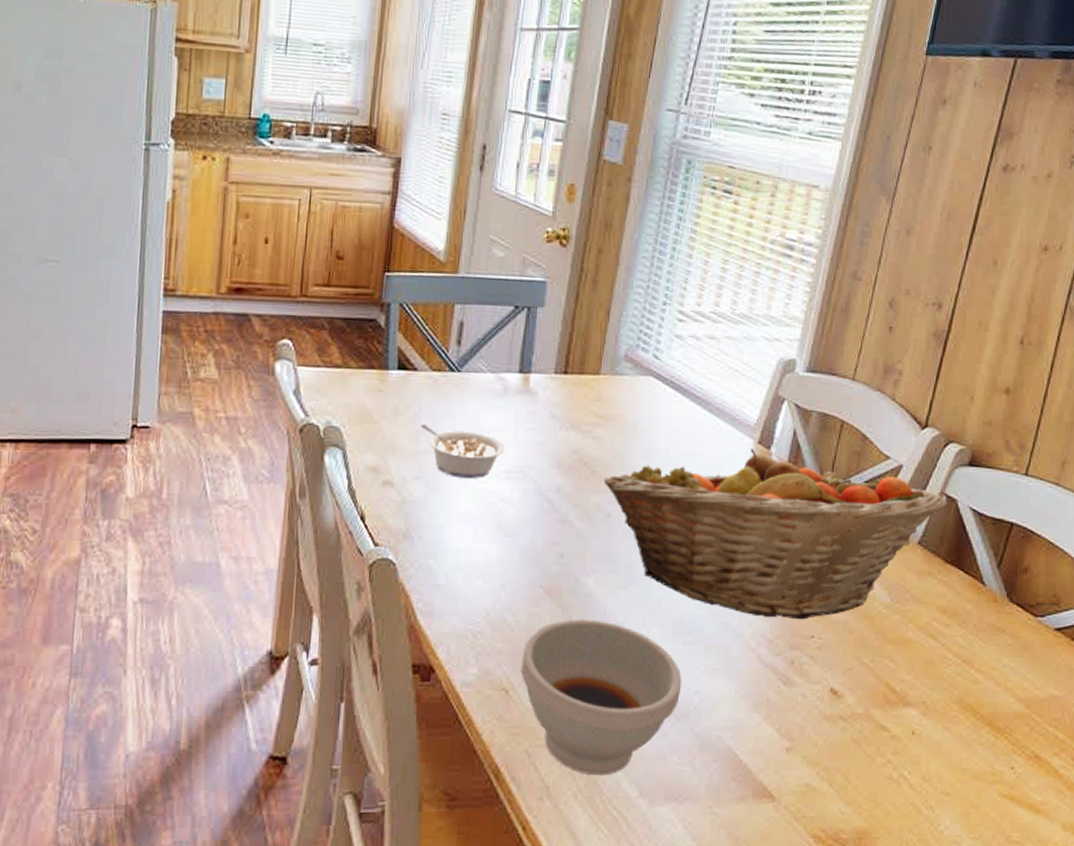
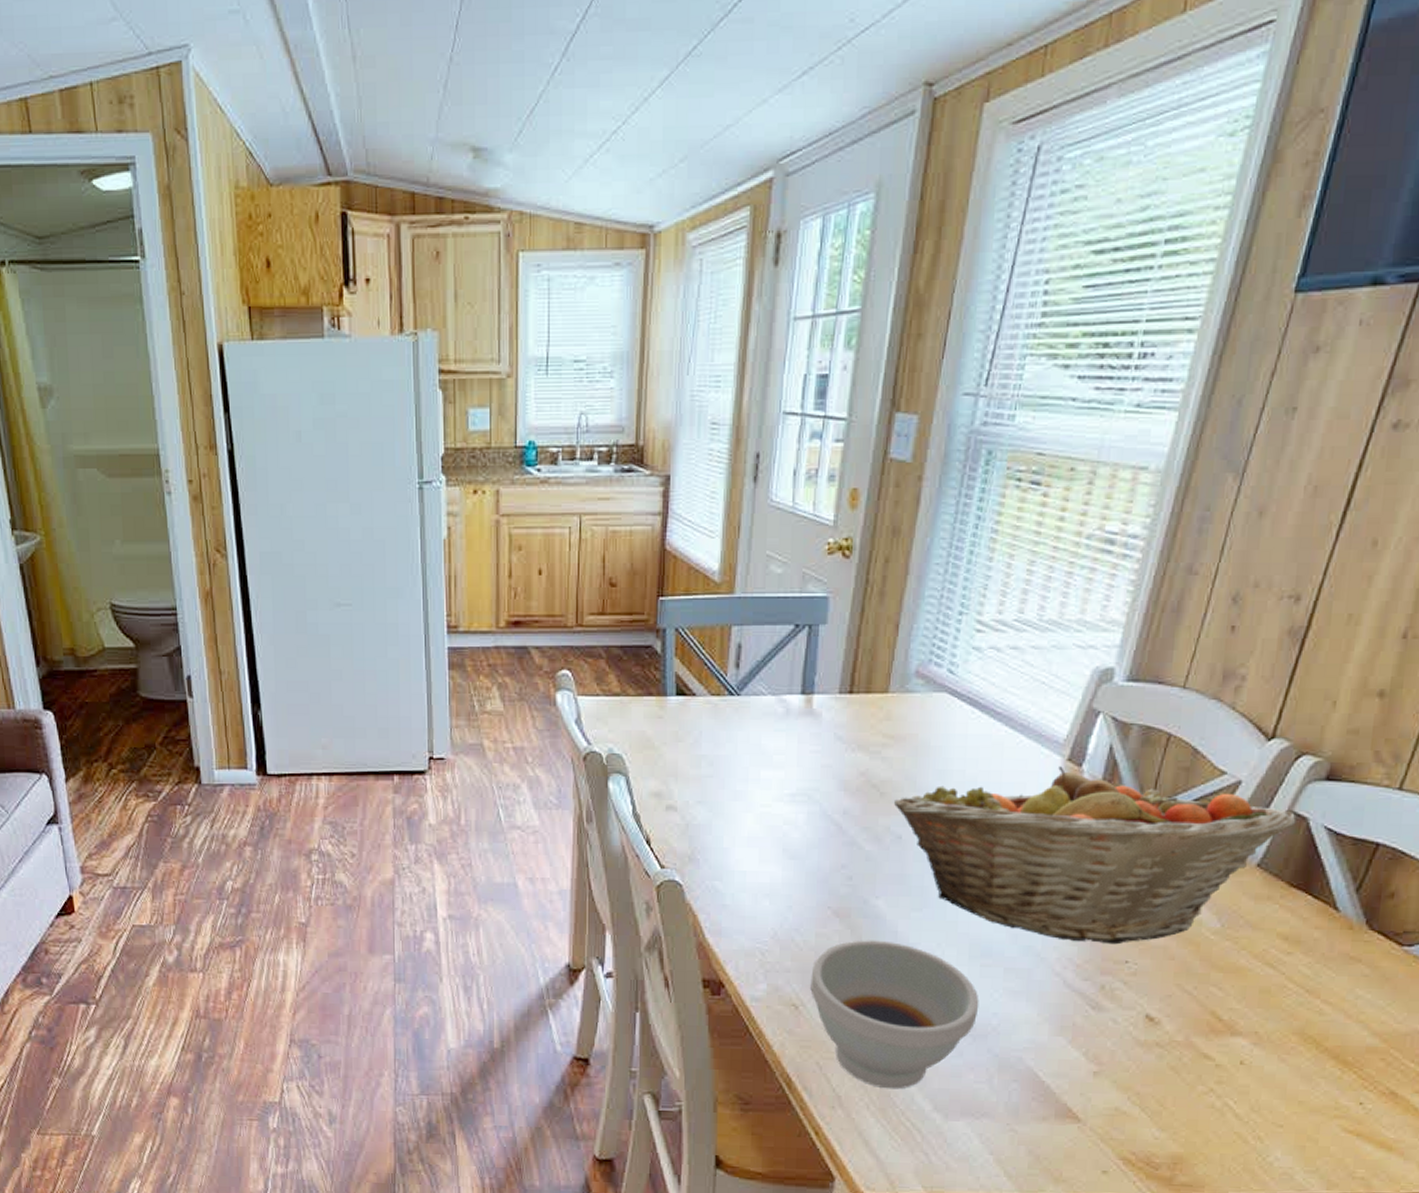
legume: present [421,423,506,478] -> none [702,749,789,802]

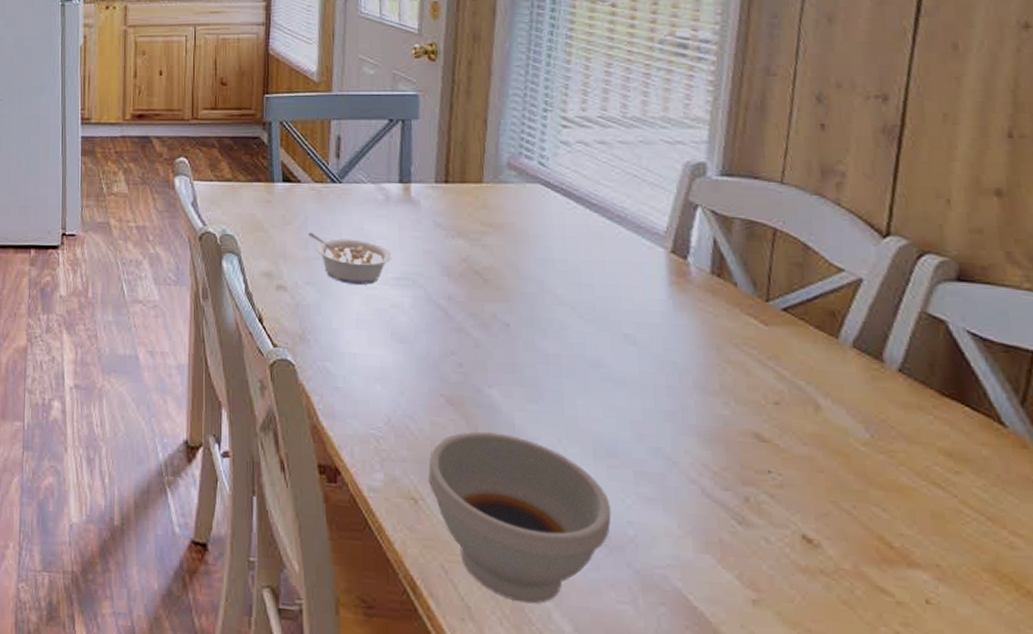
legume: none [702,749,789,802] -> present [308,232,392,285]
fruit basket: present [894,766,1296,945] -> none [499,258,933,452]

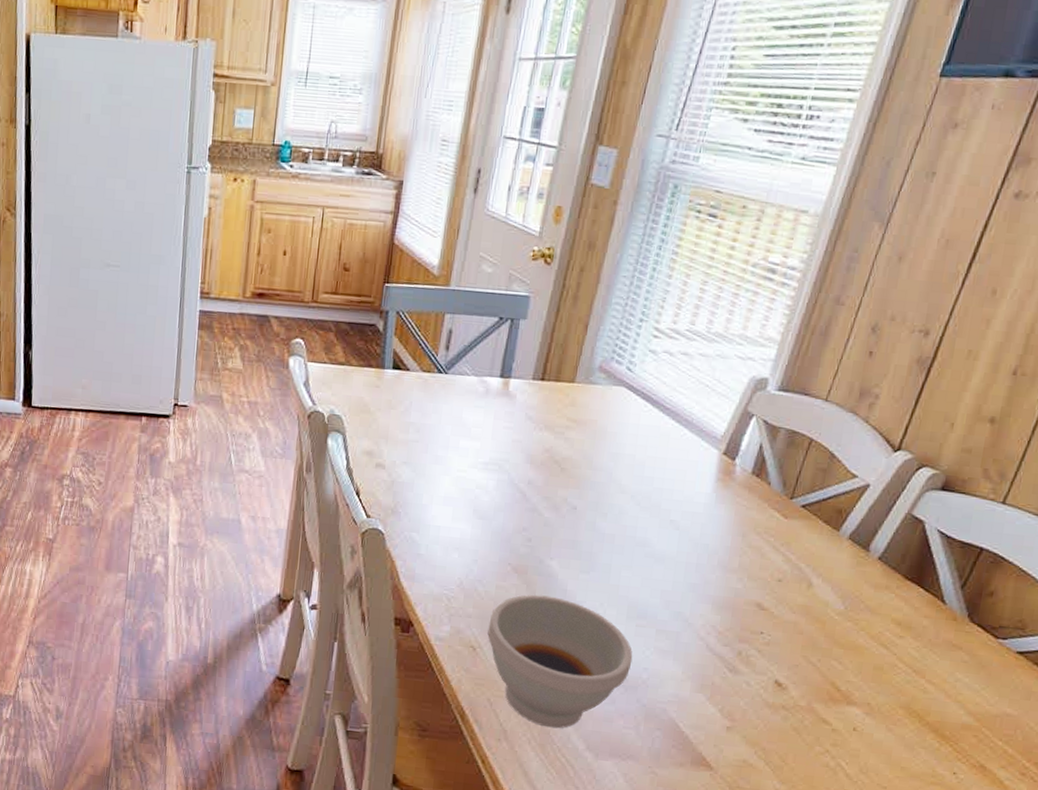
legume: present [308,232,392,285] -> none [411,417,485,467]

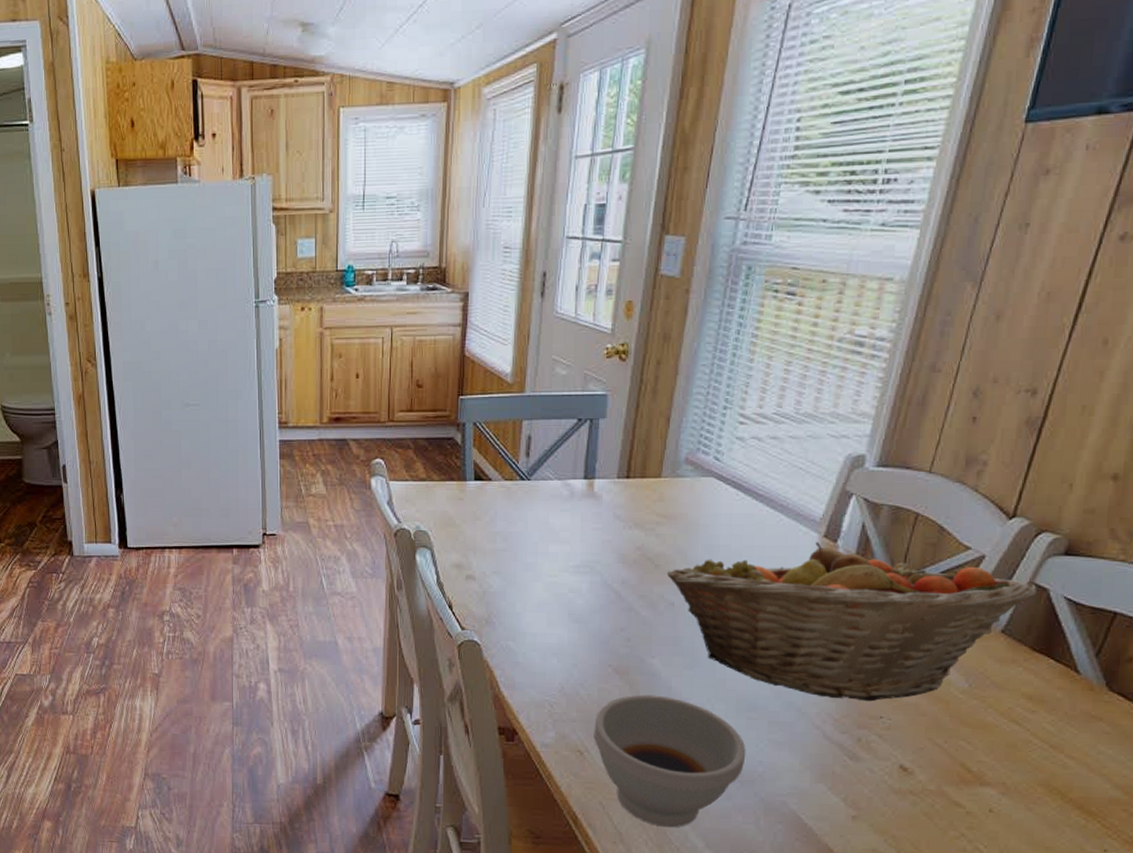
fruit basket: none [572,458,914,617] -> present [667,542,1038,702]

